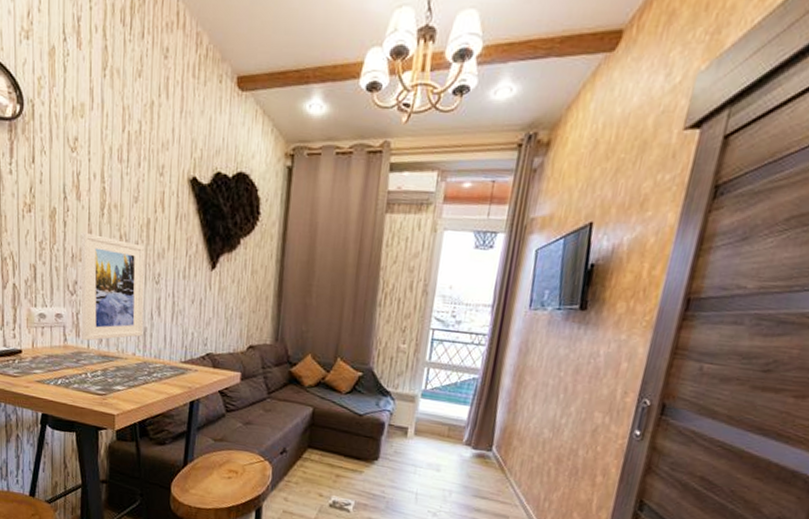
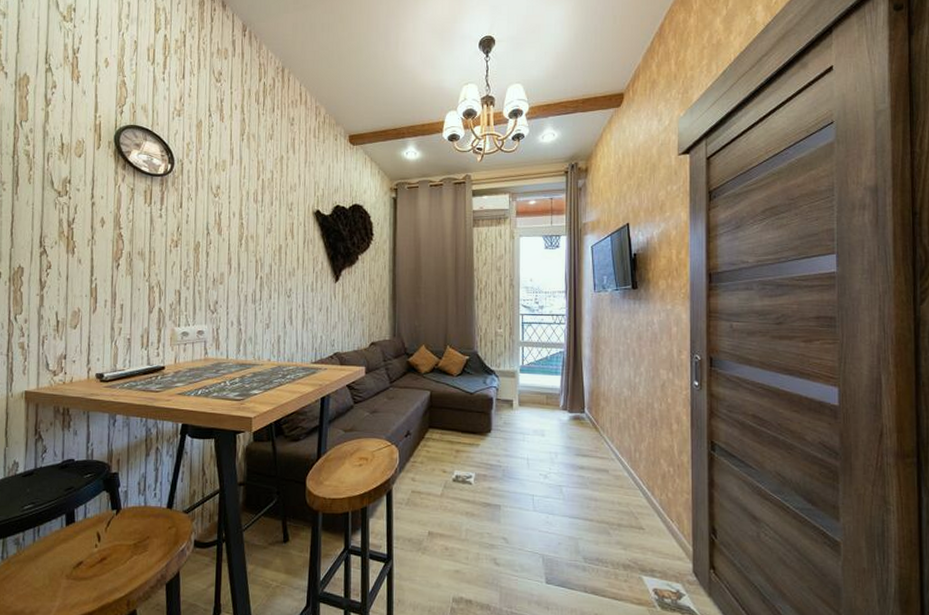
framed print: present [80,232,145,341] -> none [221,260,278,353]

